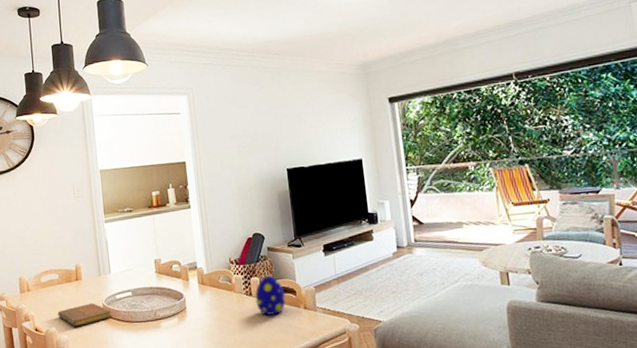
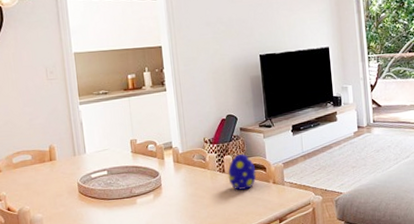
notebook: present [58,303,111,327] -> none [31,182,87,206]

